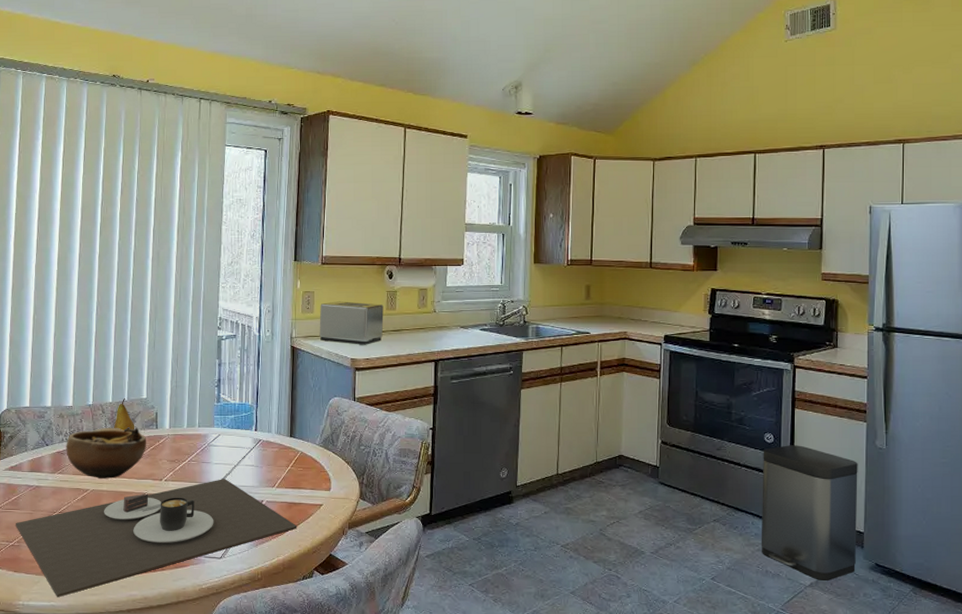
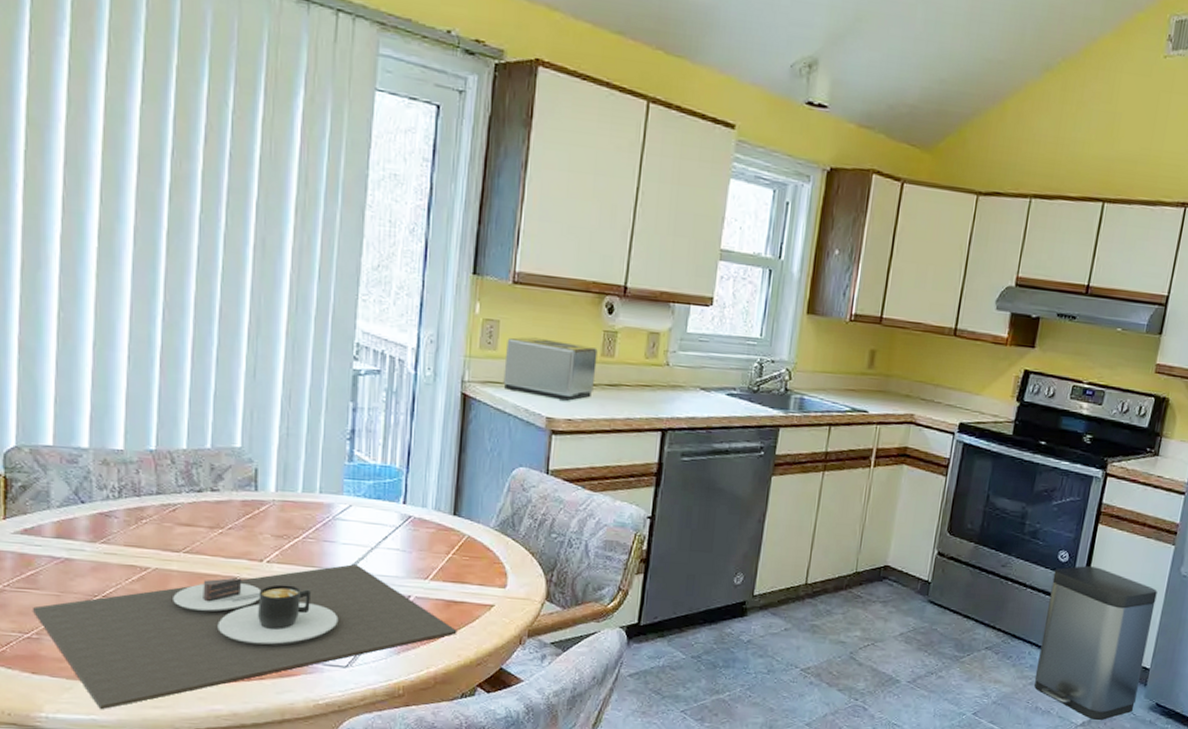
bowl: present [66,427,146,479] -> none [113,483,240,555]
fruit: present [114,397,135,430] -> none [189,444,223,491]

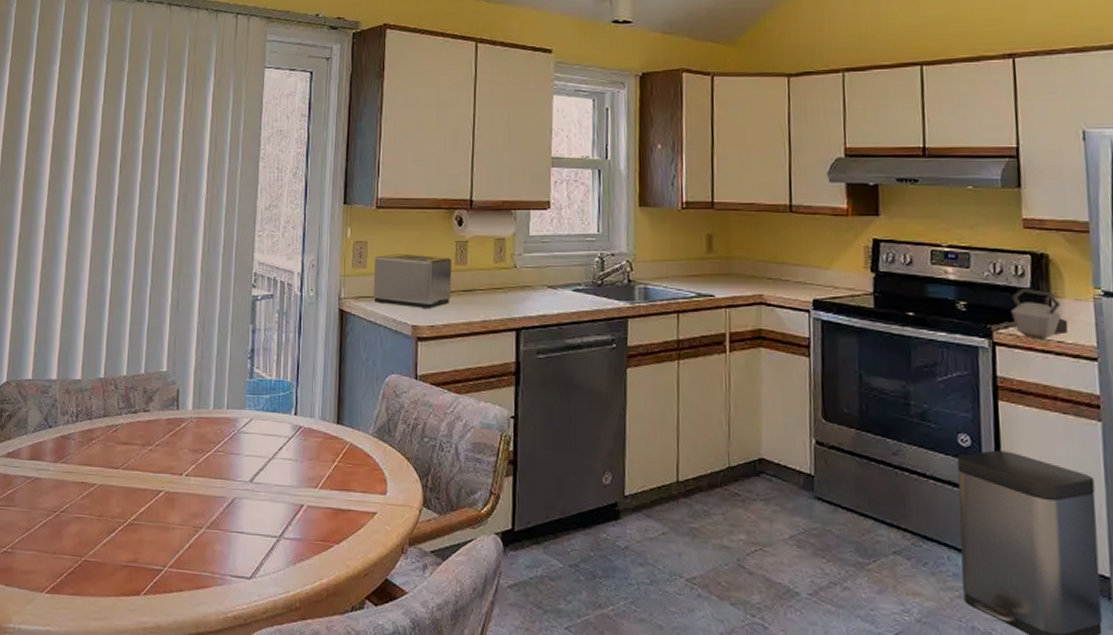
place setting: present [33,564,458,710] -> none [10,475,345,622]
kettle: none [1126,426,1170,474] -> present [1010,287,1069,339]

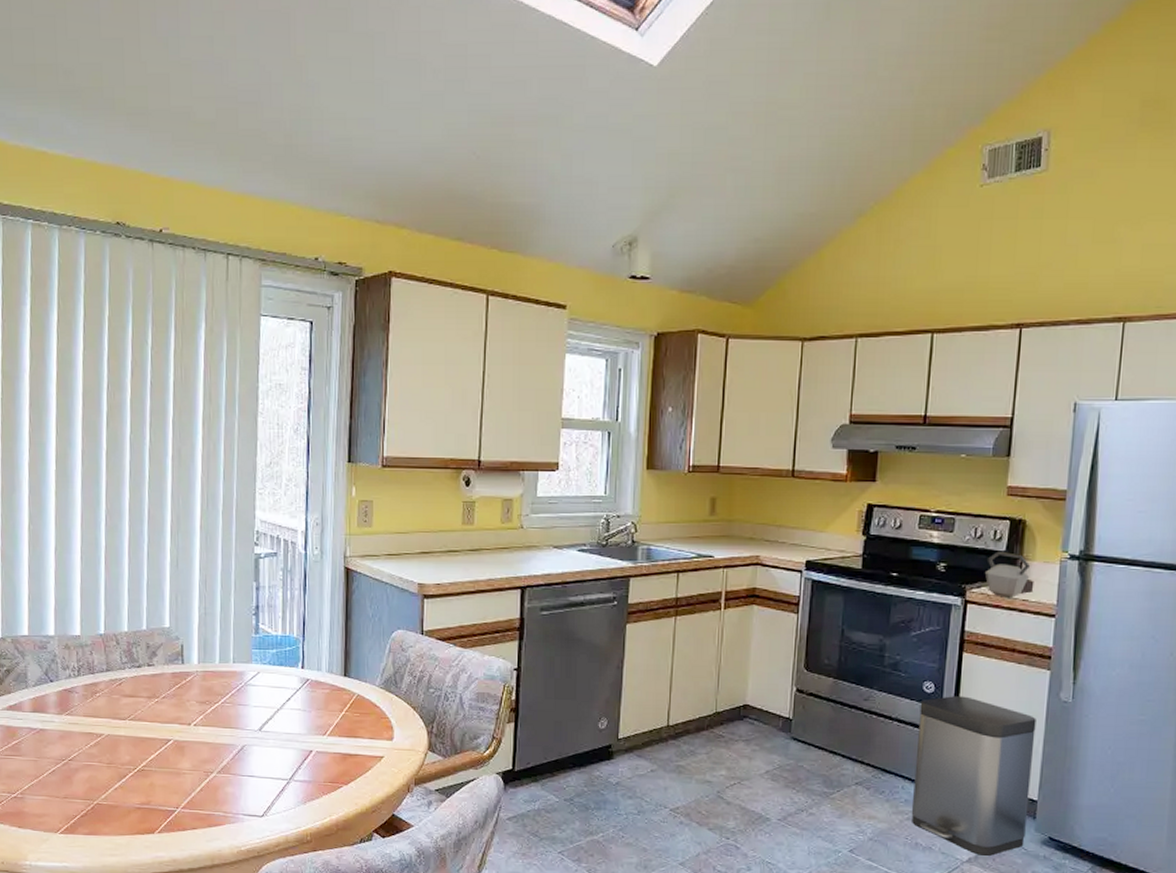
toaster: present [373,254,452,310] -> none [379,513,459,568]

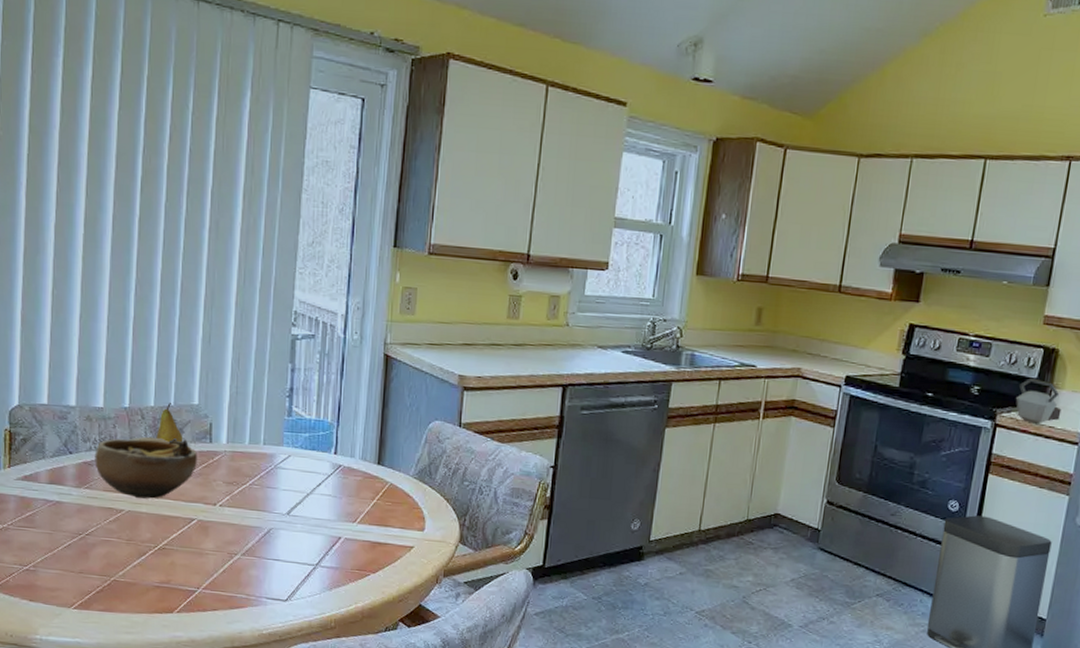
bowl: none [74,661,171,722] -> present [94,436,197,499]
fruit: none [131,626,157,666] -> present [156,402,183,443]

